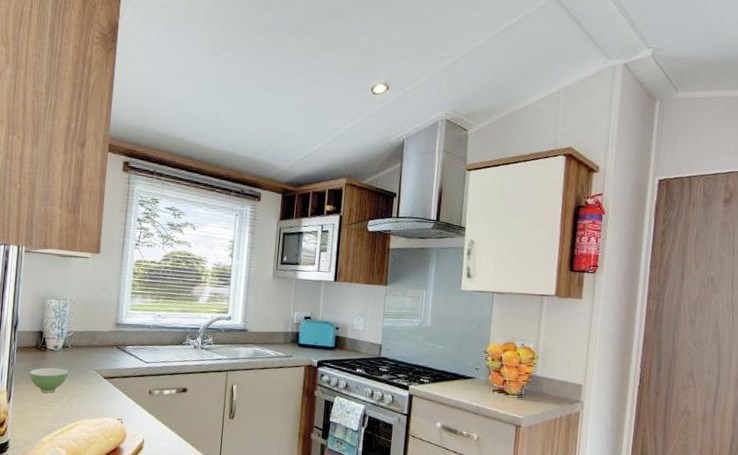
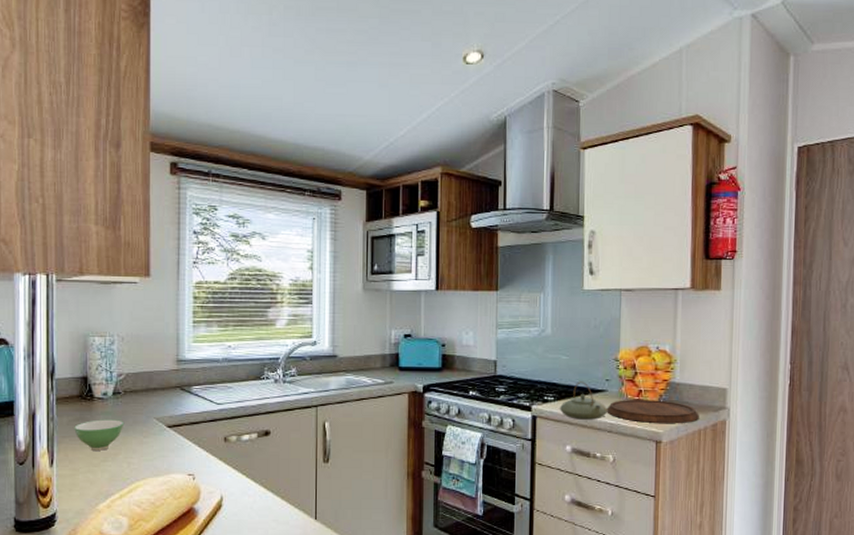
teapot: none [433,368,476,403] -> present [559,381,608,421]
cutting board: none [474,387,556,412] -> present [607,400,699,424]

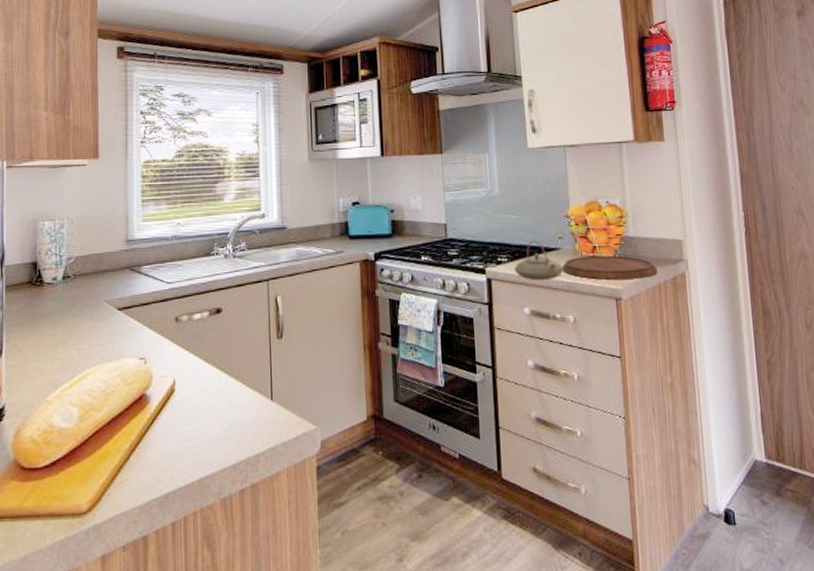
bowl: present [74,419,125,451] -> none [23,304,74,338]

